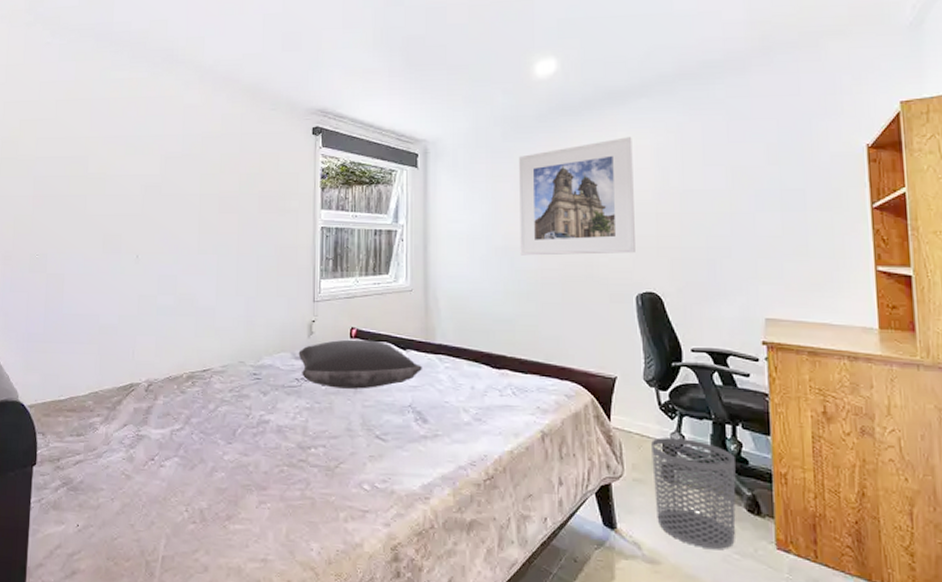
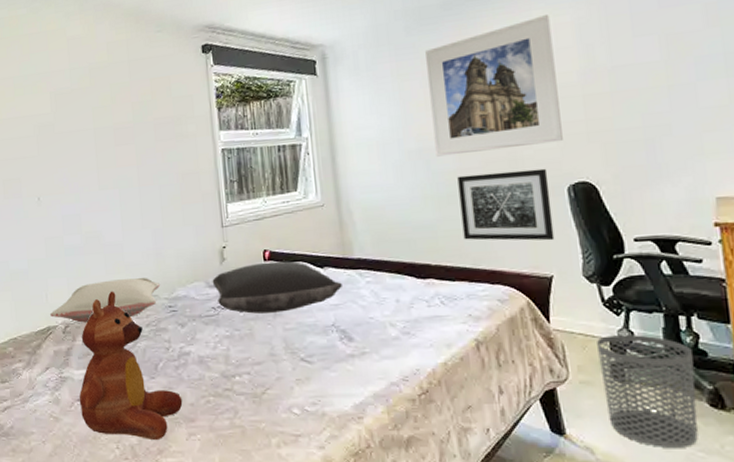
pillow: none [134,343,248,383] -> present [49,278,161,323]
teddy bear: none [153,353,257,506] -> present [79,291,183,441]
wall art: none [538,275,621,344] -> present [457,168,555,241]

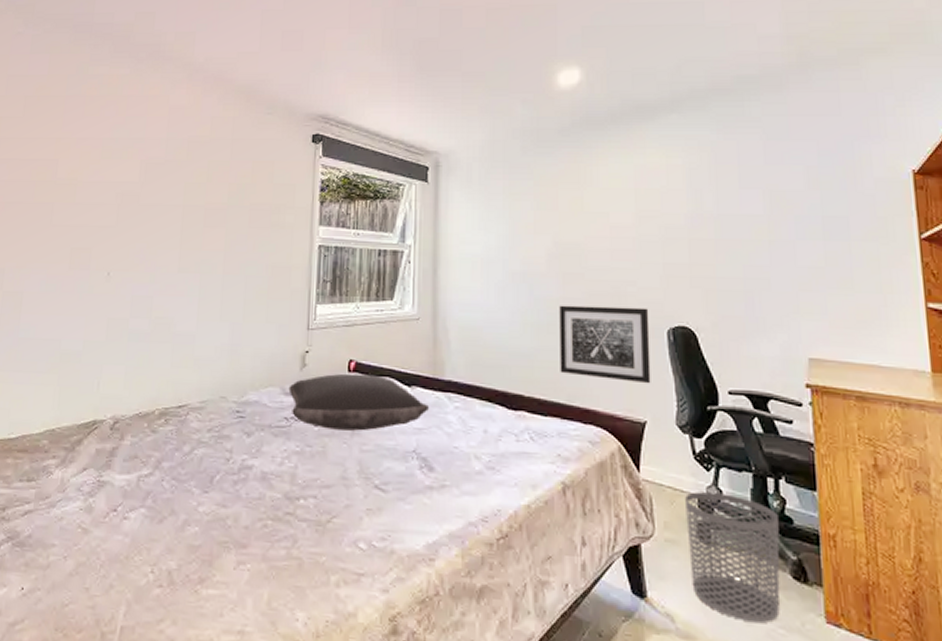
pillow: present [49,278,161,323] -> none [98,374,231,420]
teddy bear: present [79,291,183,441] -> none [115,386,236,567]
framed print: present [425,15,563,157] -> none [540,155,666,283]

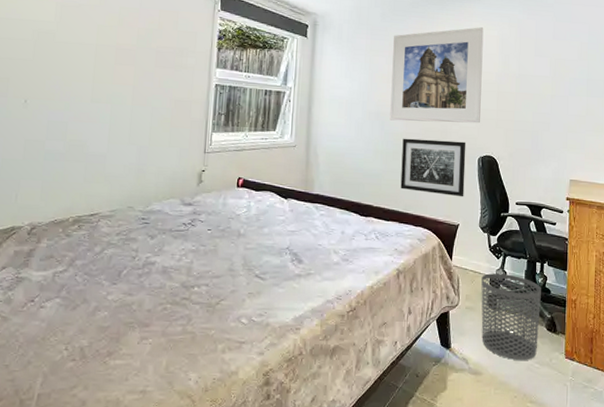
pillow: present [288,373,429,431] -> none [187,188,300,233]
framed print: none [540,155,666,283] -> present [390,27,484,124]

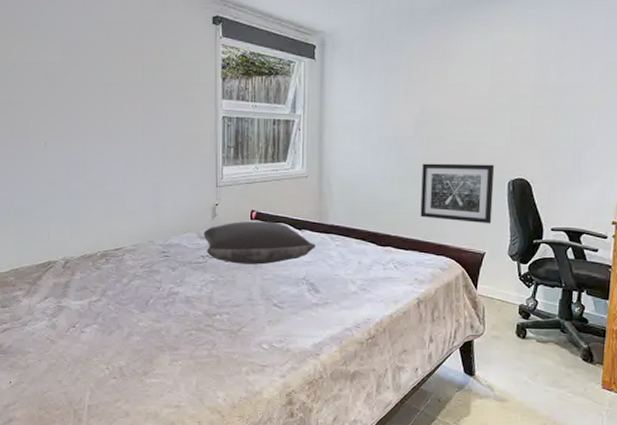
pillow: none [187,188,300,233] -> present [203,221,315,265]
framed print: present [390,27,484,124] -> none [408,32,518,145]
waste bin: present [481,273,541,360] -> none [508,302,578,389]

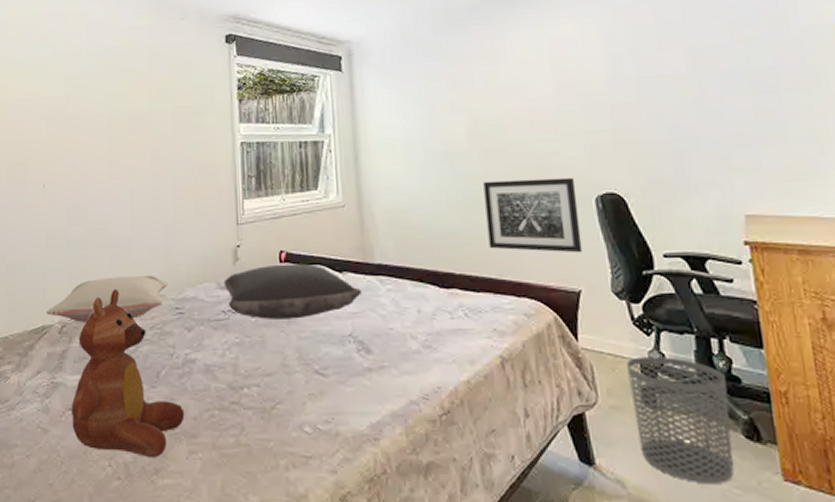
pillow: none [50,224,157,260] -> present [45,276,169,323]
teddy bear: none [74,234,168,364] -> present [71,288,185,459]
waste bin: none [508,302,578,389] -> present [627,357,734,483]

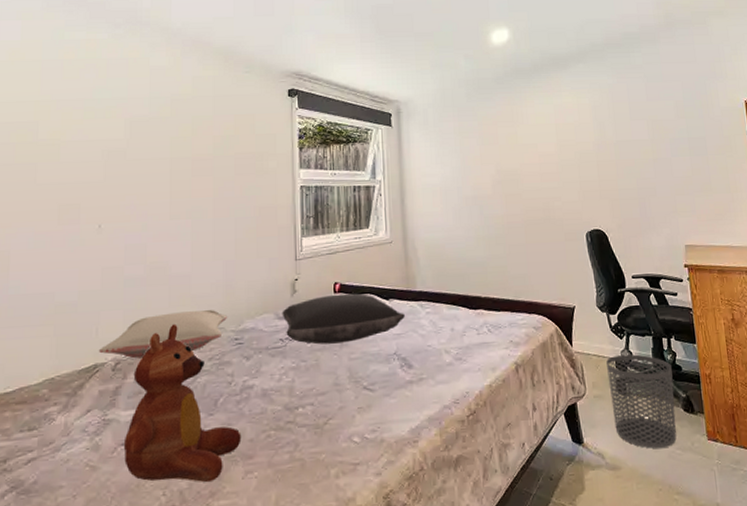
wall art: present [483,177,583,253] -> none [504,217,576,277]

